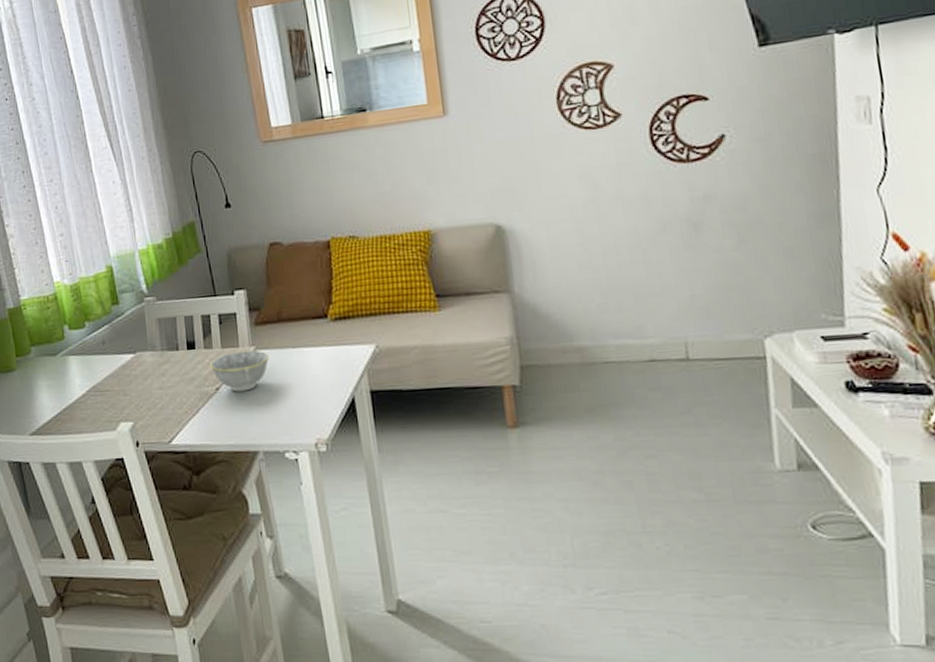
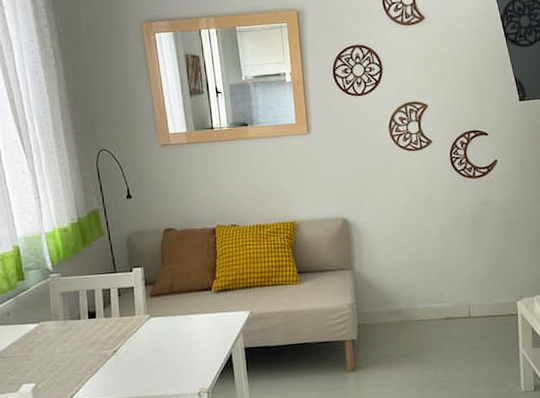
bowl: present [209,350,270,392] -> none [108,317,162,353]

